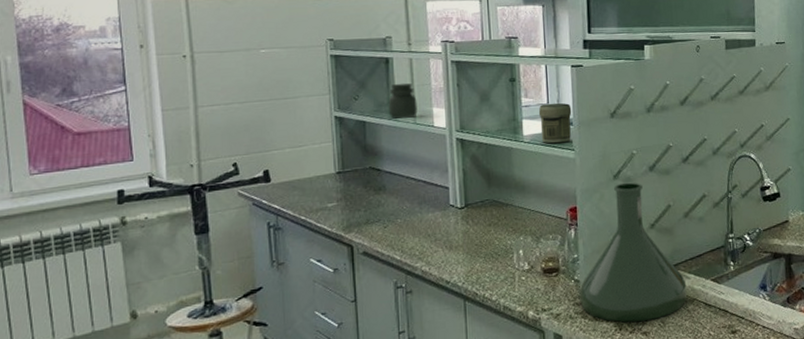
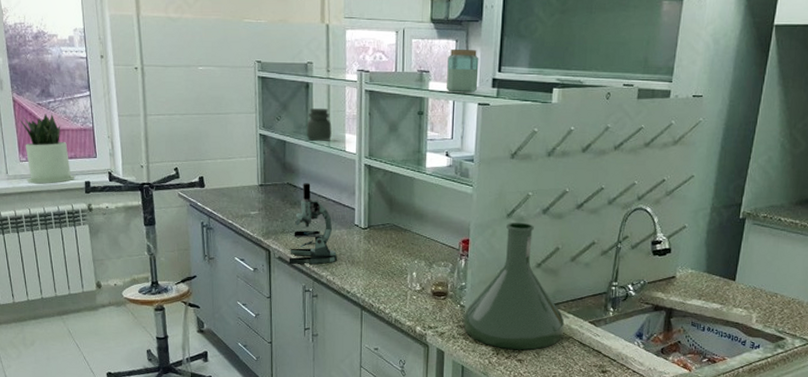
planter: none [31,115,105,201] -> present [19,114,76,185]
microscope: none [375,165,432,260] -> present [289,183,337,265]
peanut butter: none [536,13,569,57] -> present [447,48,479,93]
jar: present [538,103,572,144] -> none [442,139,474,178]

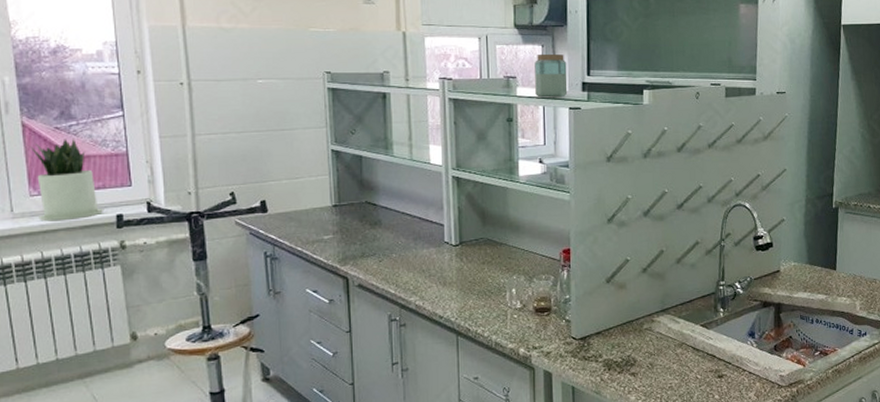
microscope: present [289,183,337,265] -> none [370,200,426,292]
jar: present [306,107,332,141] -> none [385,118,414,154]
flask: present [463,222,565,350] -> none [570,226,677,363]

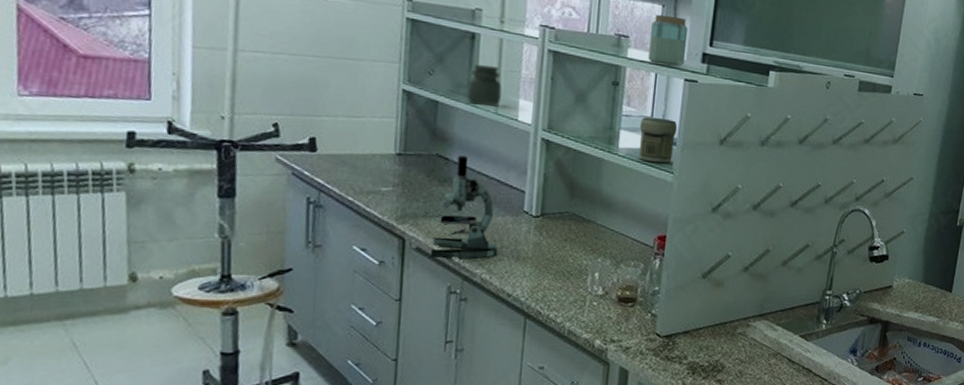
planter: present [30,139,105,223] -> none [24,33,113,132]
microscope: none [370,200,426,292] -> present [430,155,497,259]
jar: none [385,118,414,154] -> present [467,64,502,106]
jar: none [535,144,568,186] -> present [639,117,678,164]

